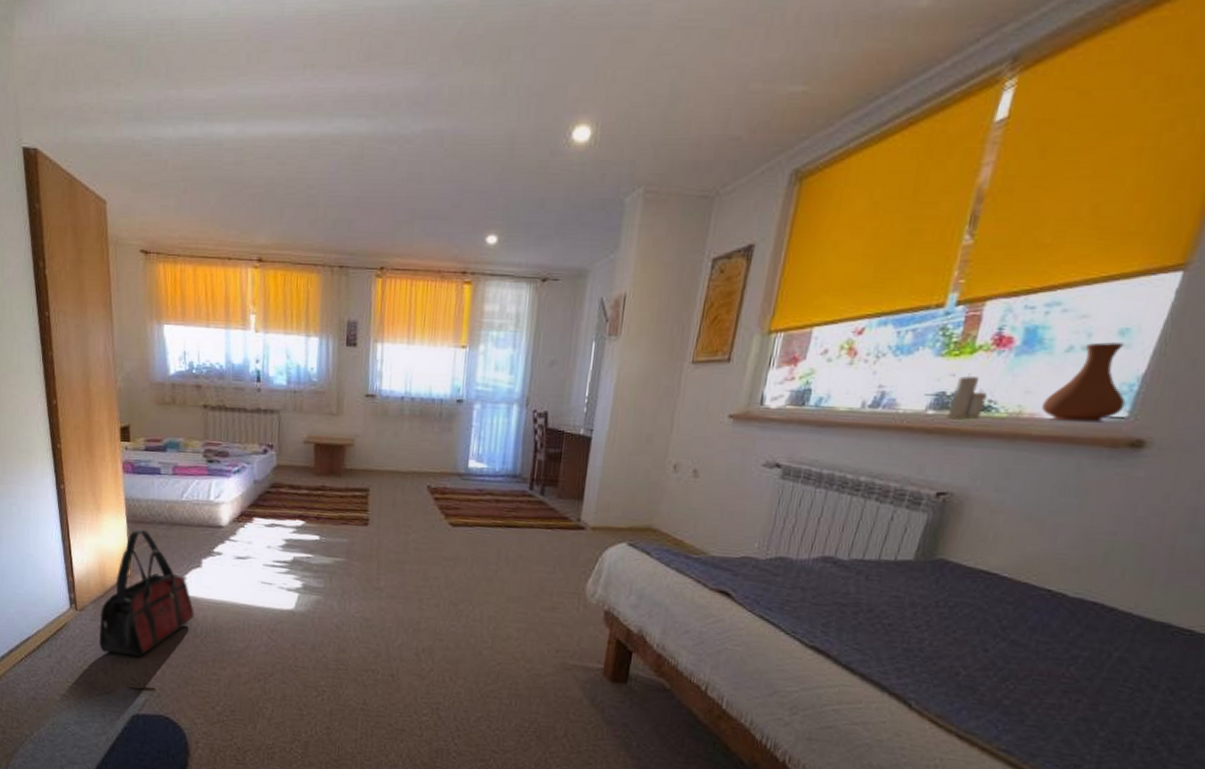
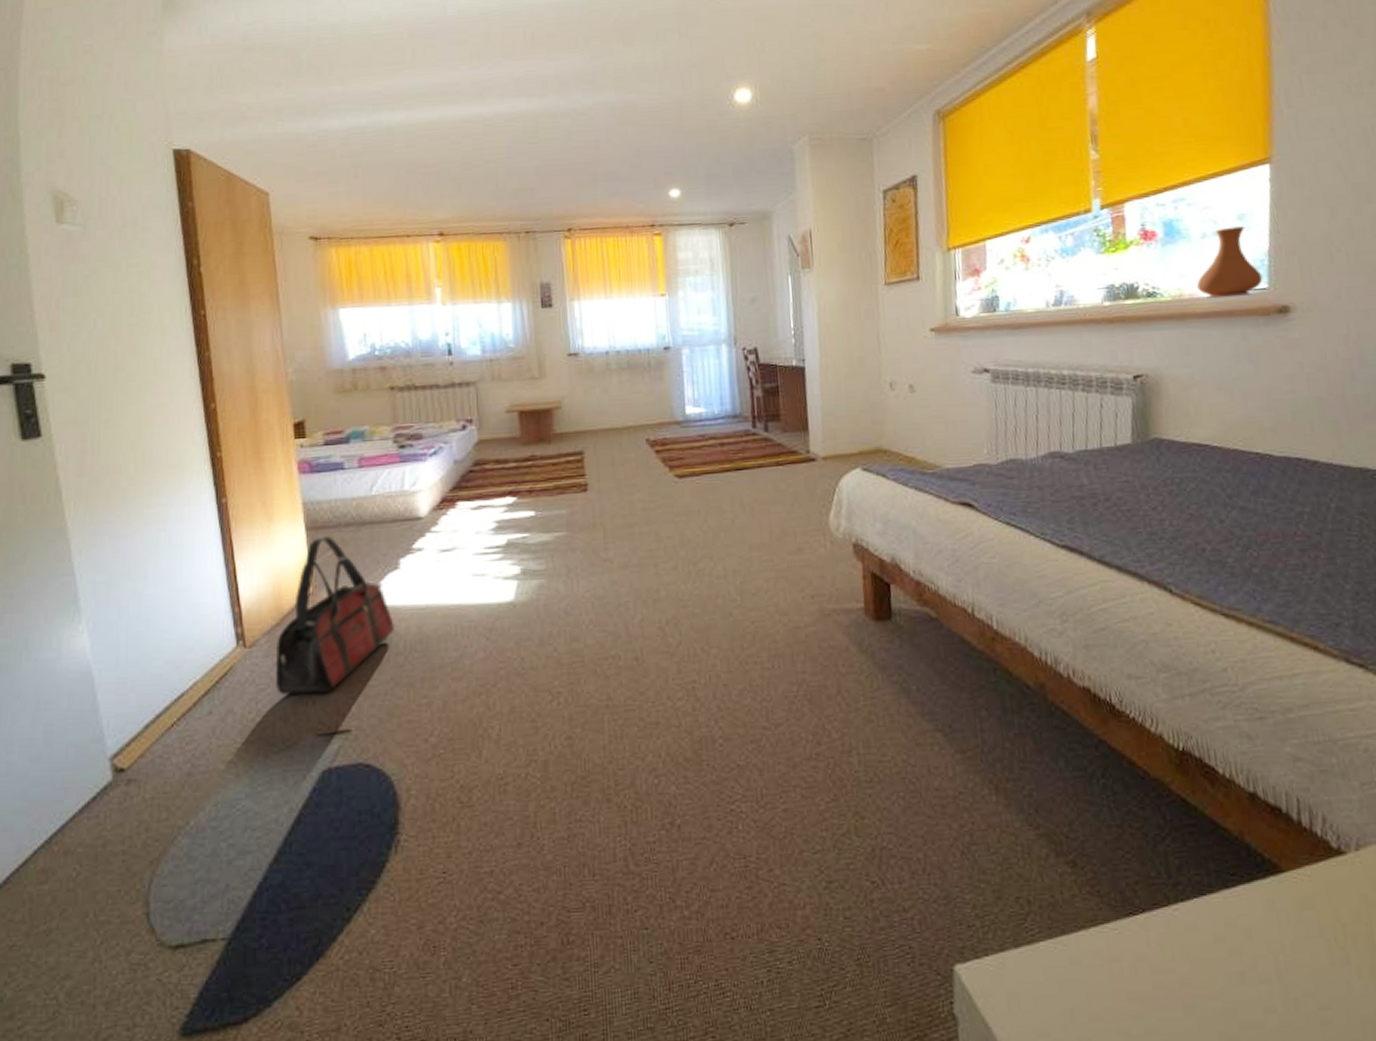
candle: present [947,373,987,420] -> none [1120,266,1150,308]

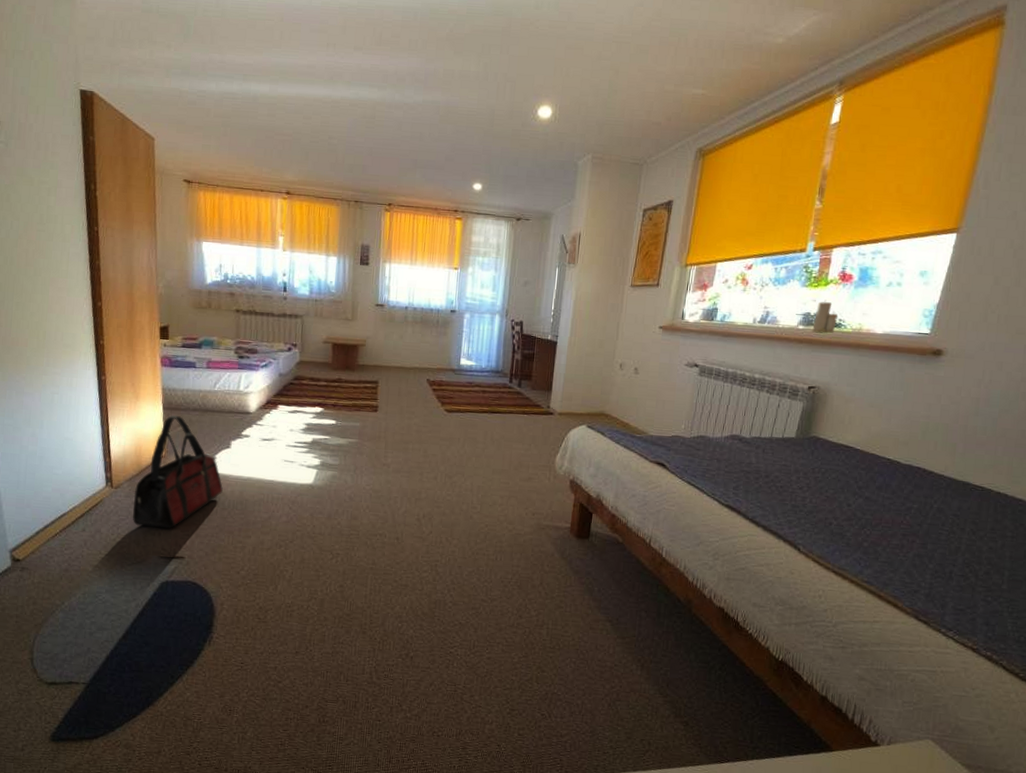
candle: none [1120,266,1150,308] -> present [812,300,838,334]
vase: present [1197,226,1263,299] -> none [875,280,928,337]

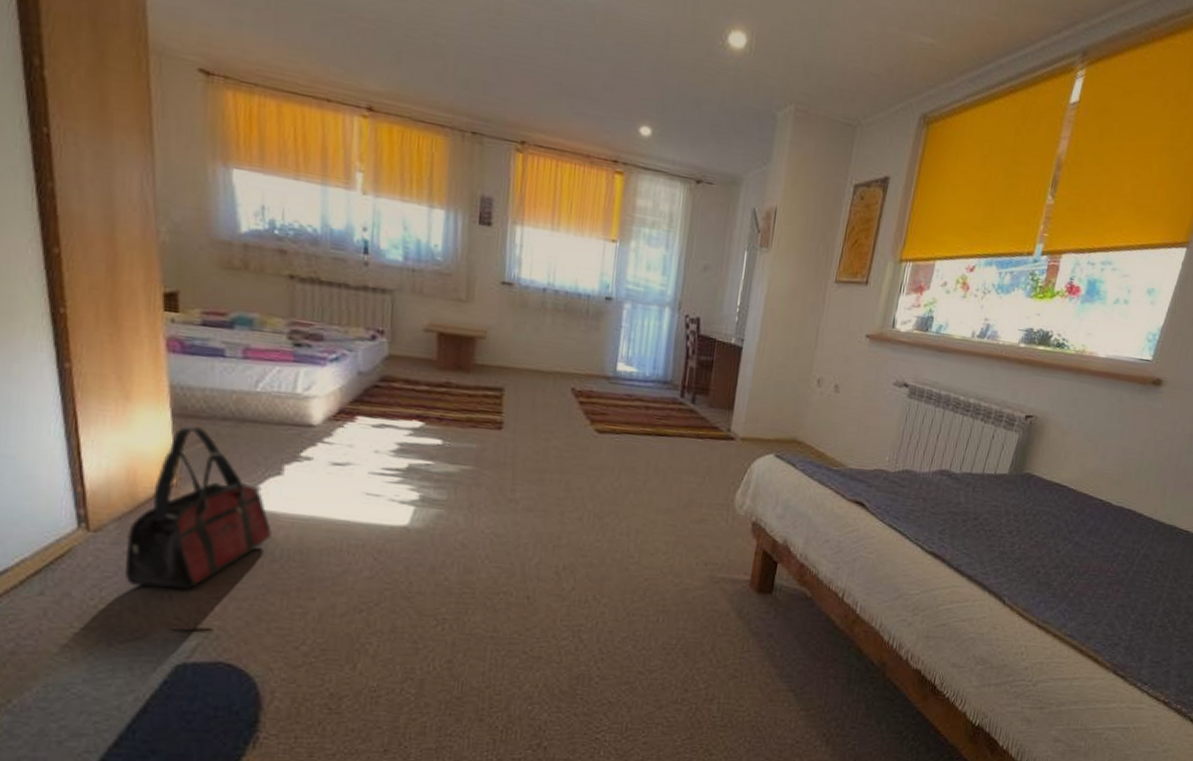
candle: present [812,300,838,334] -> none [1034,314,1062,355]

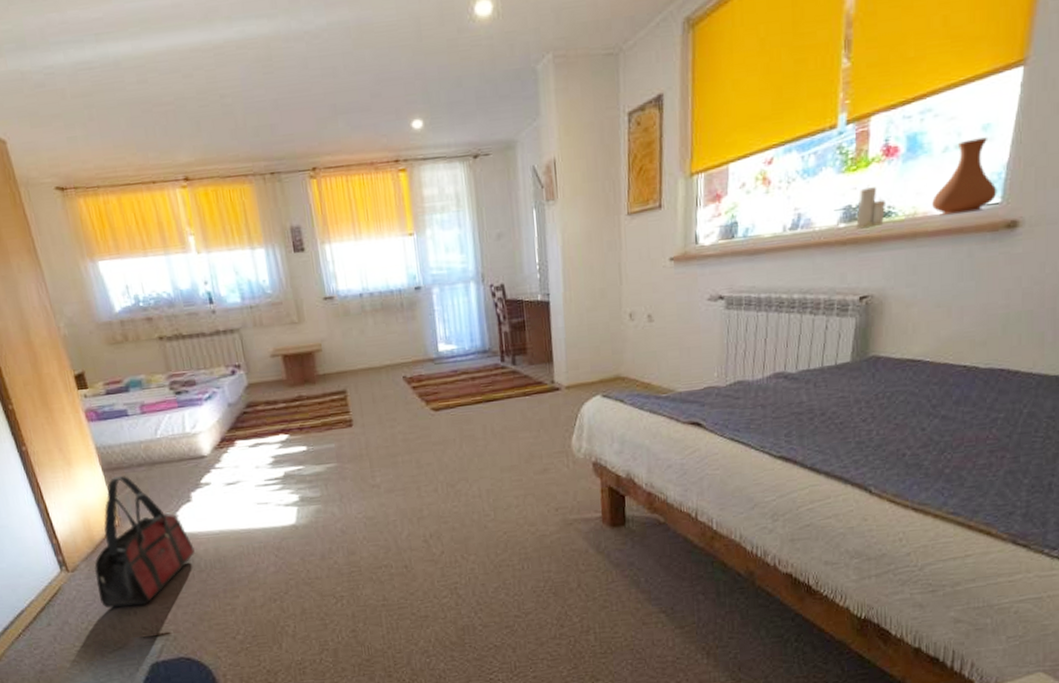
candle: none [1034,314,1062,355] -> present [856,184,885,229]
vase: none [1098,298,1151,364] -> present [932,137,997,217]

